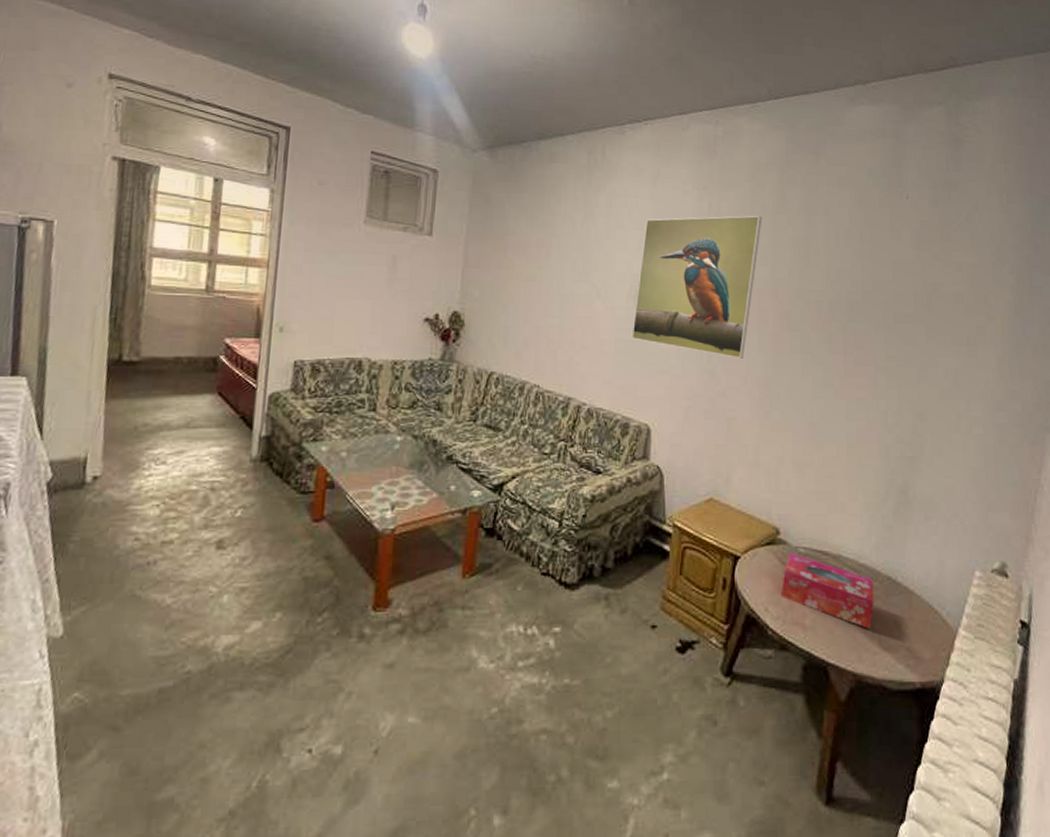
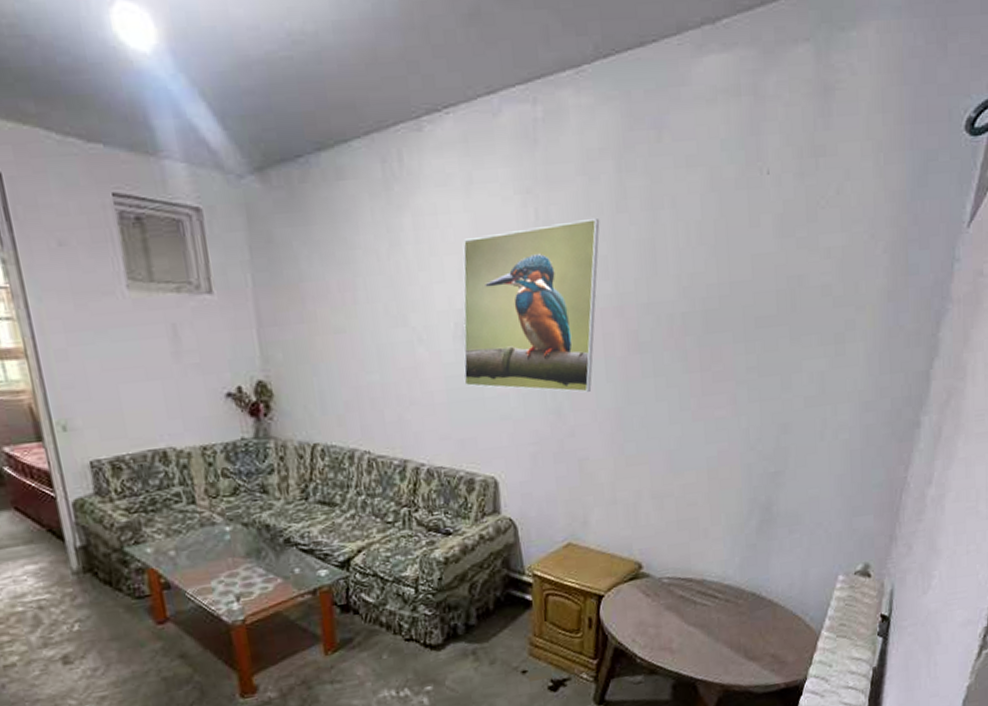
tissue box: present [780,553,874,629] -> none [646,584,740,644]

